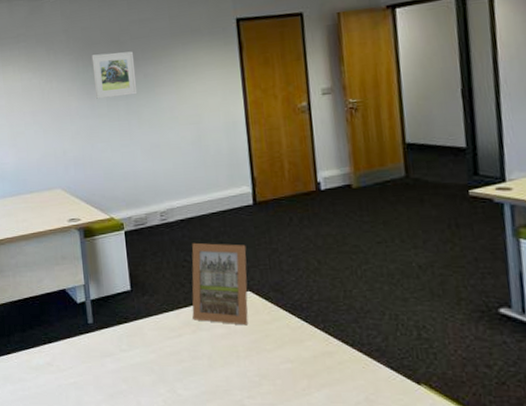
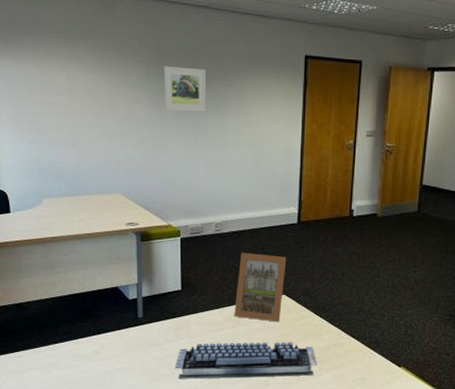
computer keyboard: none [132,350,304,397] -> present [174,342,318,379]

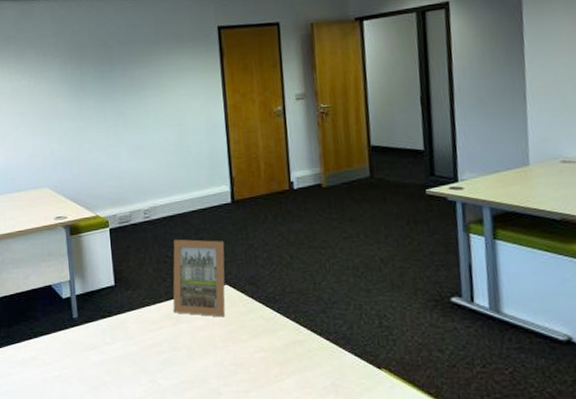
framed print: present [164,66,206,112] -> none [79,55,124,101]
computer keyboard: present [174,342,318,379] -> none [115,340,277,387]

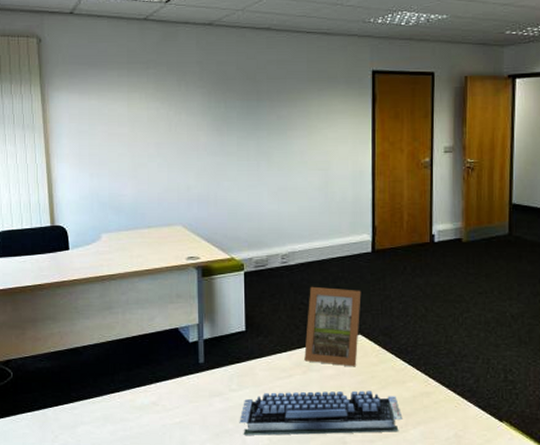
computer keyboard: none [115,340,277,387] -> present [239,390,403,435]

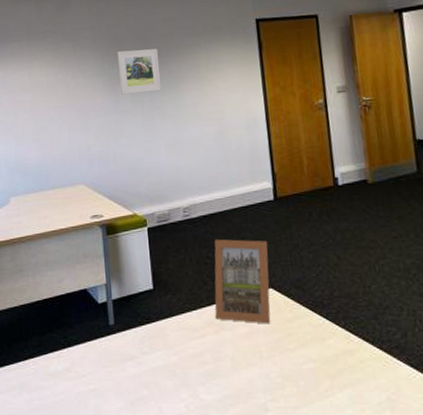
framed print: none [225,90,269,136] -> present [117,48,162,95]
computer keyboard: present [239,390,403,435] -> none [154,350,327,402]

